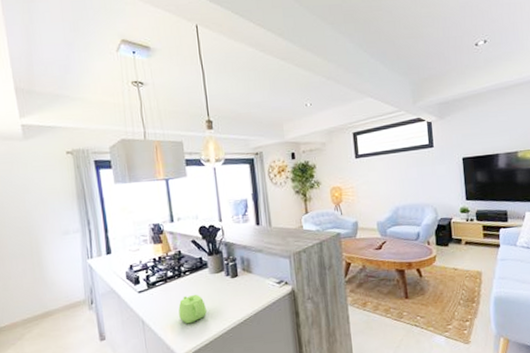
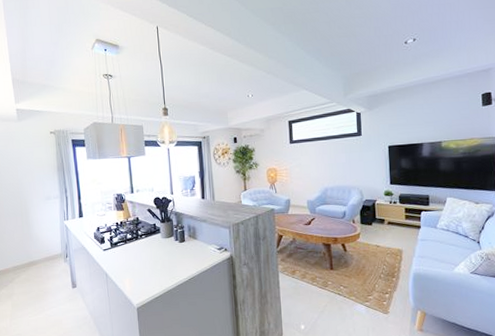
teapot: present [178,294,207,324] -> none [135,254,158,279]

